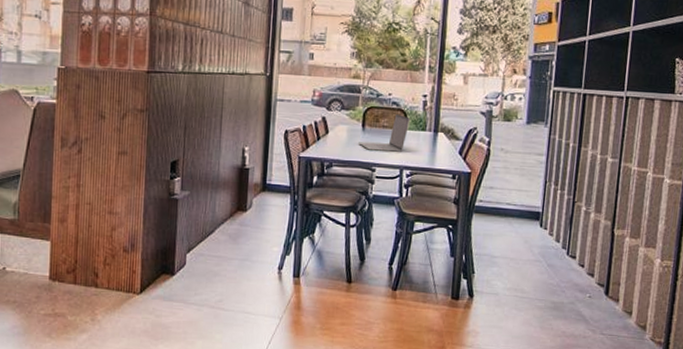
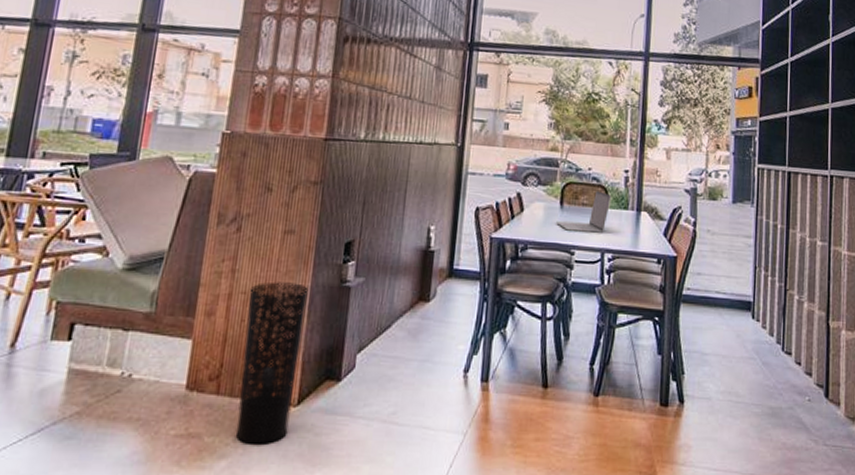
umbrella stand: none [92,194,142,324] -> present [235,281,308,446]

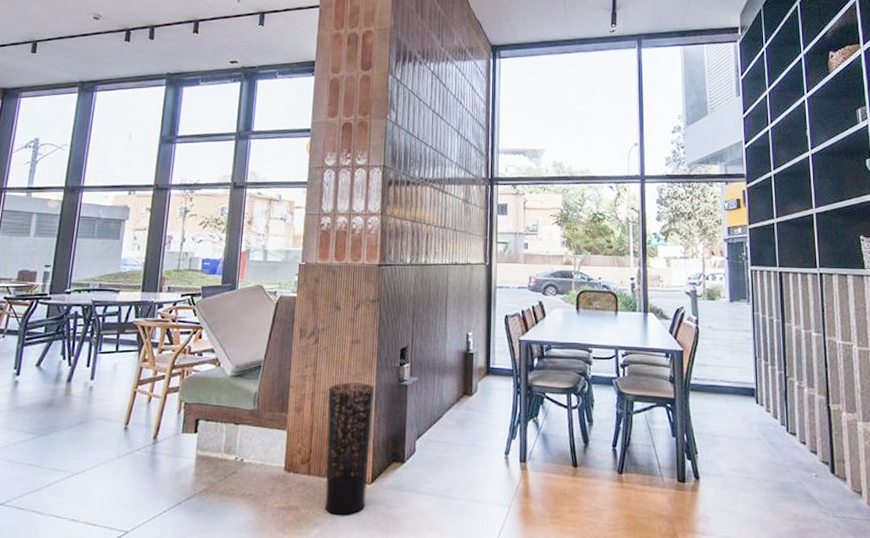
laptop: present [556,191,612,233] -> none [574,297,621,333]

